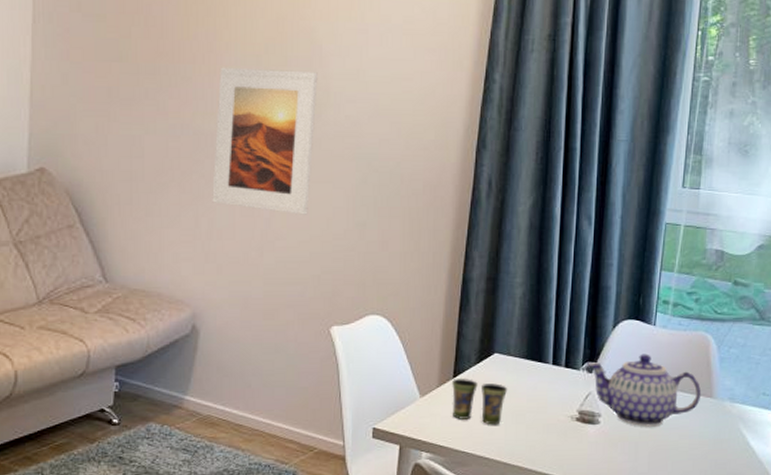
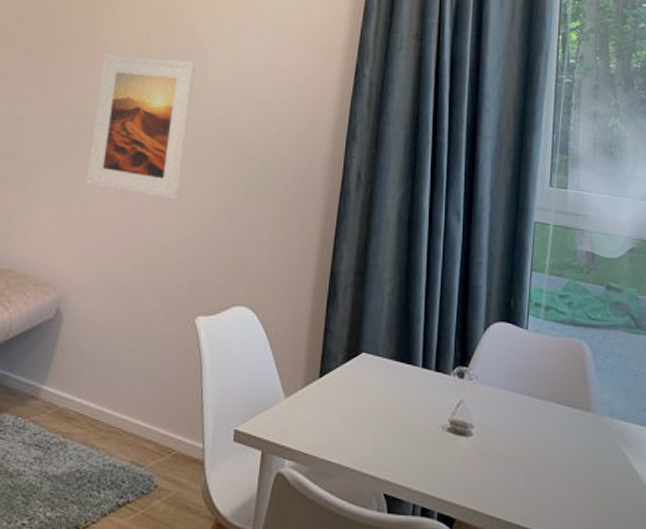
cup: present [452,377,508,425] -> none [317,378,376,433]
teapot: present [587,353,702,427] -> none [458,360,579,442]

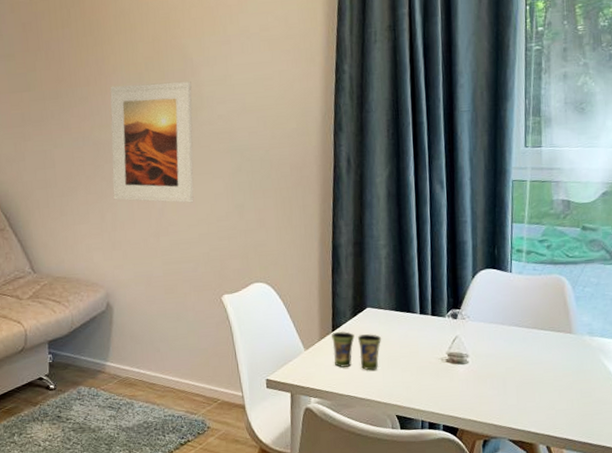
cup: none [317,378,376,433] -> present [332,331,382,371]

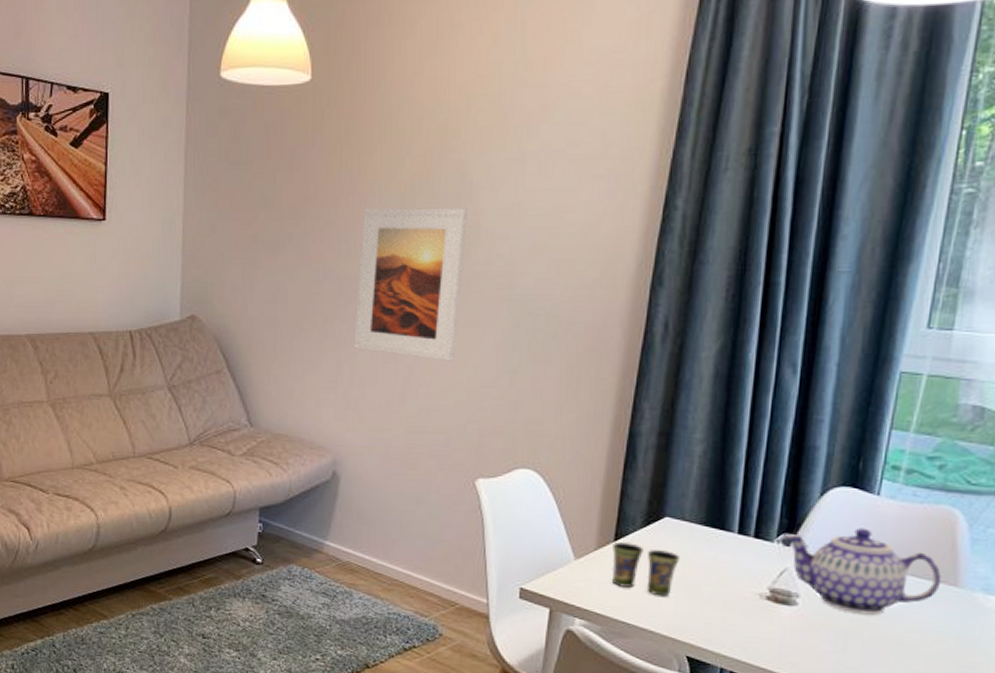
teapot: none [452,298,561,364] -> present [784,528,942,615]

